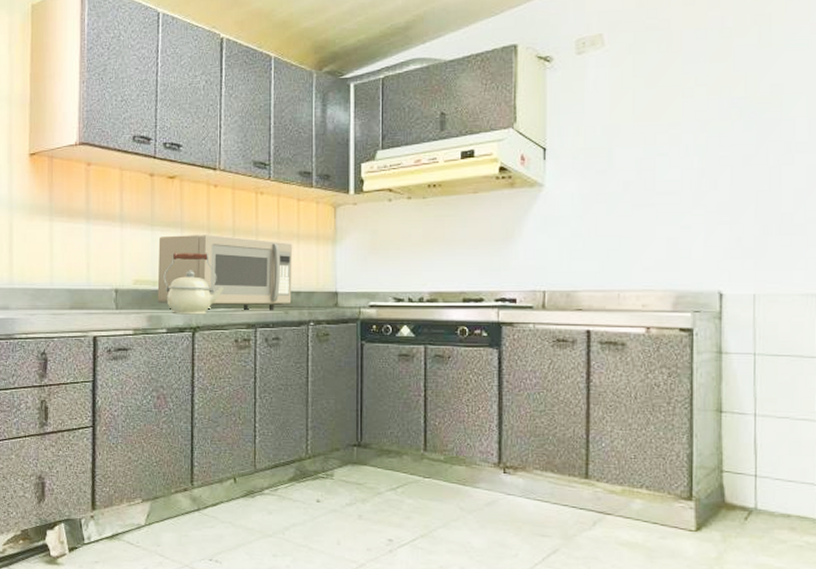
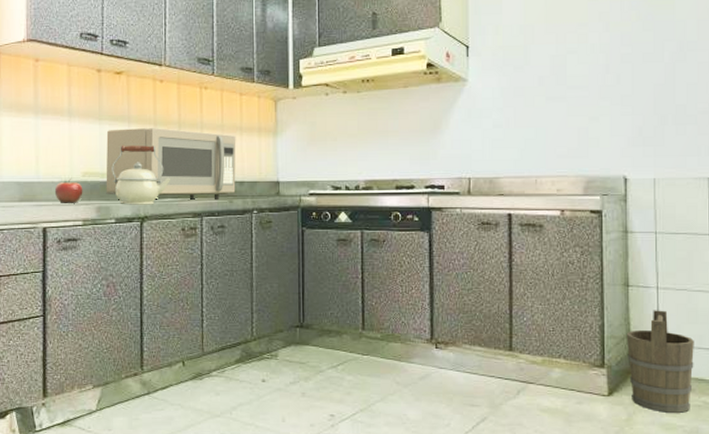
fruit: none [105,286,134,313] -> present [54,179,83,204]
bucket: none [718,439,796,553] -> present [626,310,694,413]

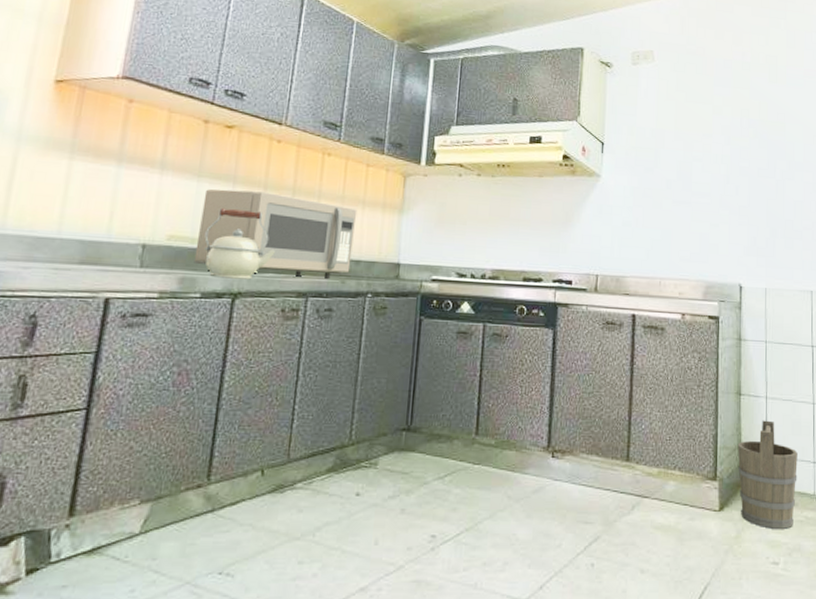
fruit: present [54,179,83,204] -> none [127,241,166,272]

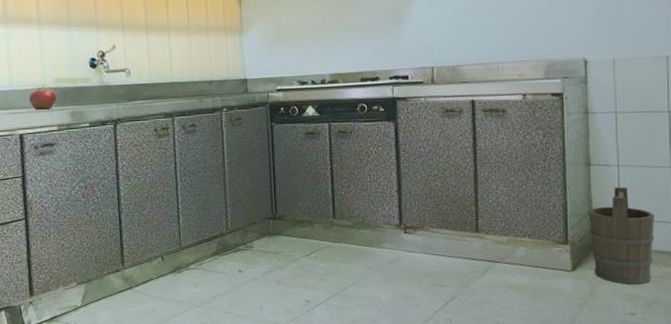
fruit: none [127,241,166,272] -> present [28,86,57,111]
microwave: present [194,189,358,280] -> none [76,32,205,101]
kettle: present [204,207,275,280] -> none [83,49,141,109]

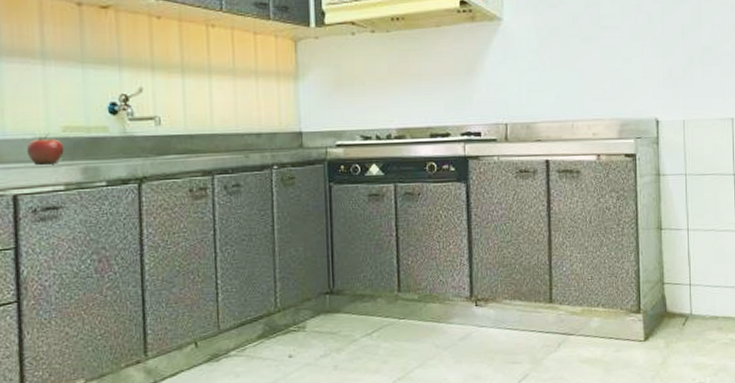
bucket: present [588,187,655,284] -> none [660,251,722,353]

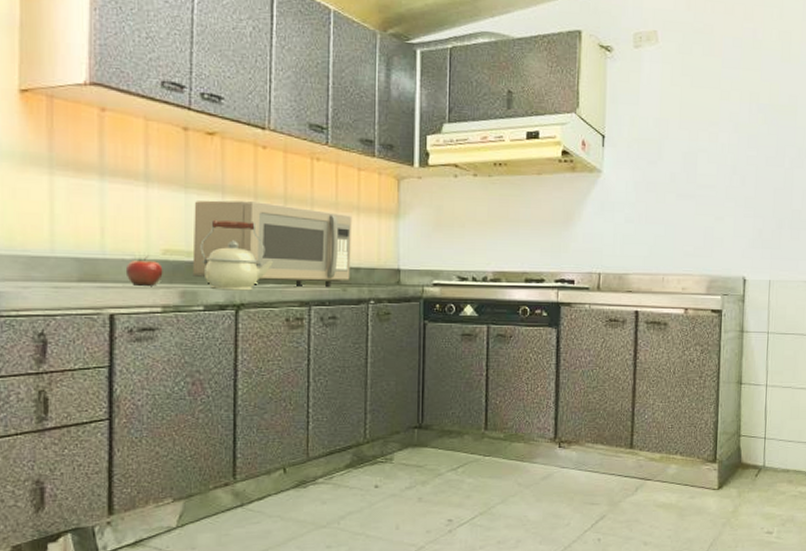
microwave: none [91,72,252,156] -> present [192,200,353,288]
kettle: none [99,93,173,165] -> present [200,219,273,291]

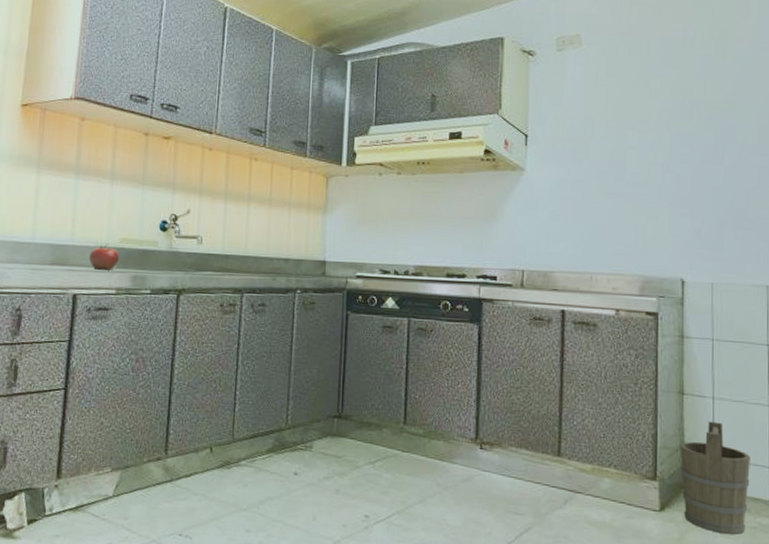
microwave: present [192,200,353,288] -> none [143,195,284,277]
kettle: present [200,219,273,291] -> none [151,212,212,277]
bucket: none [737,407,795,503] -> present [680,421,750,534]

